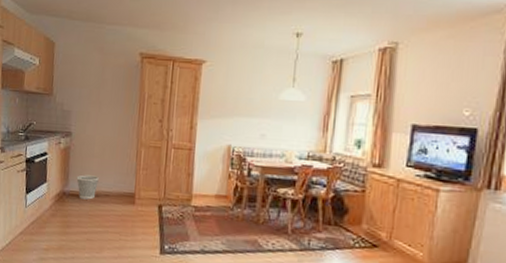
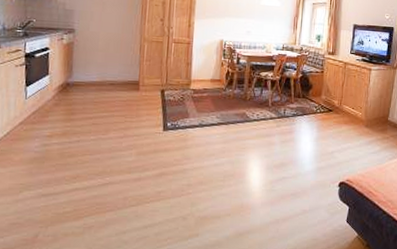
wastebasket: present [76,174,100,200] -> none [80,67,105,89]

